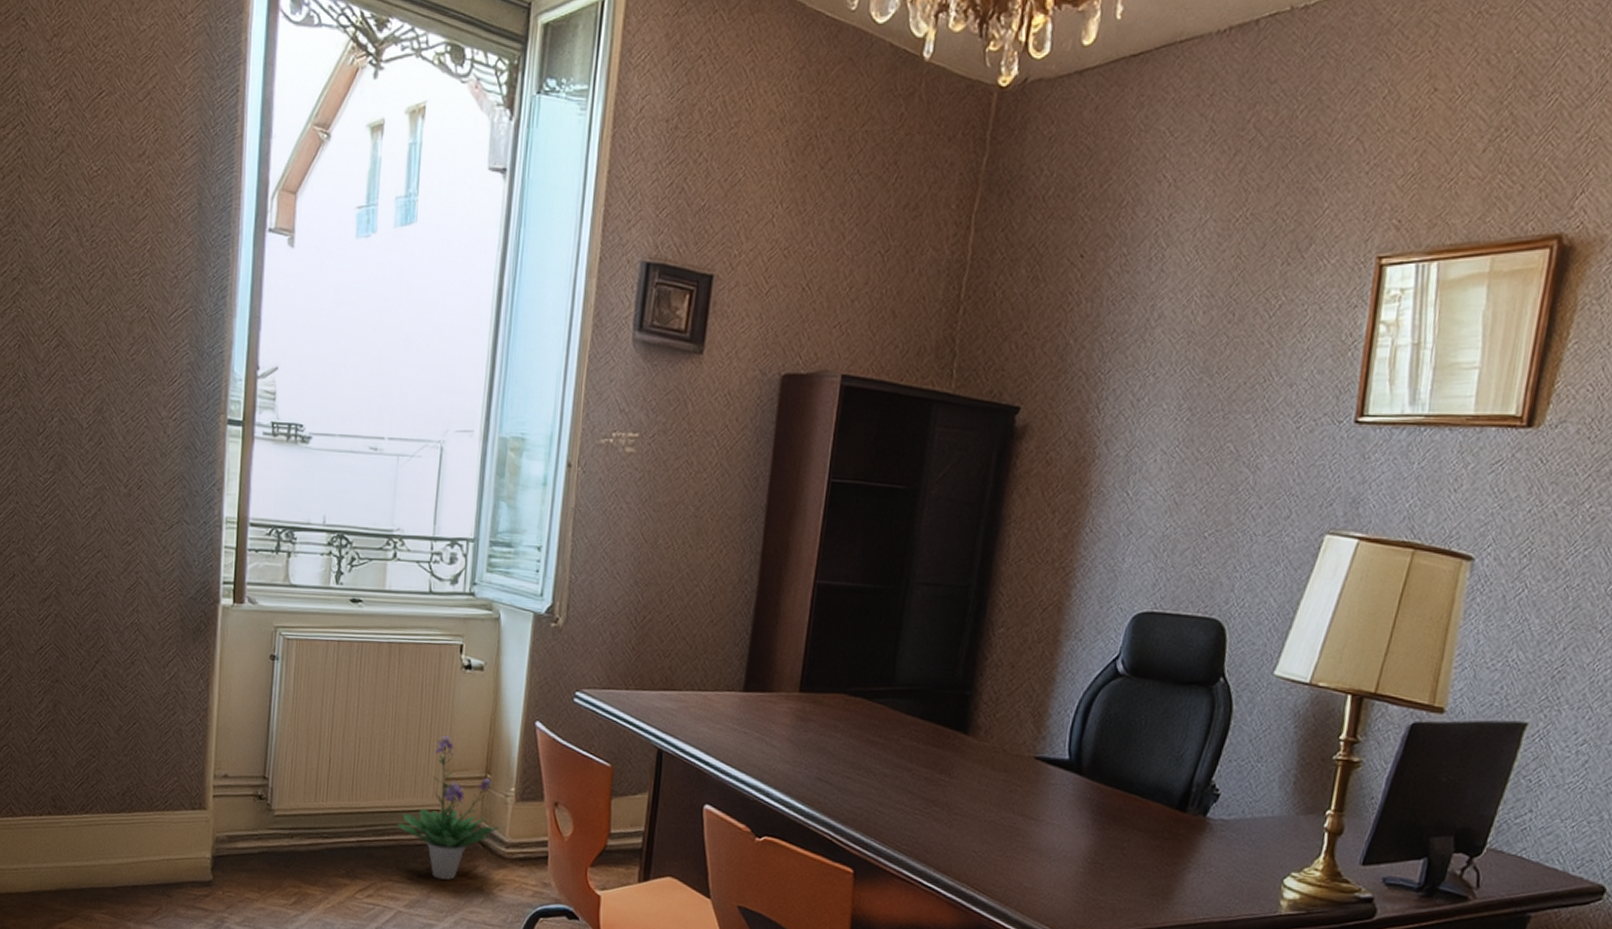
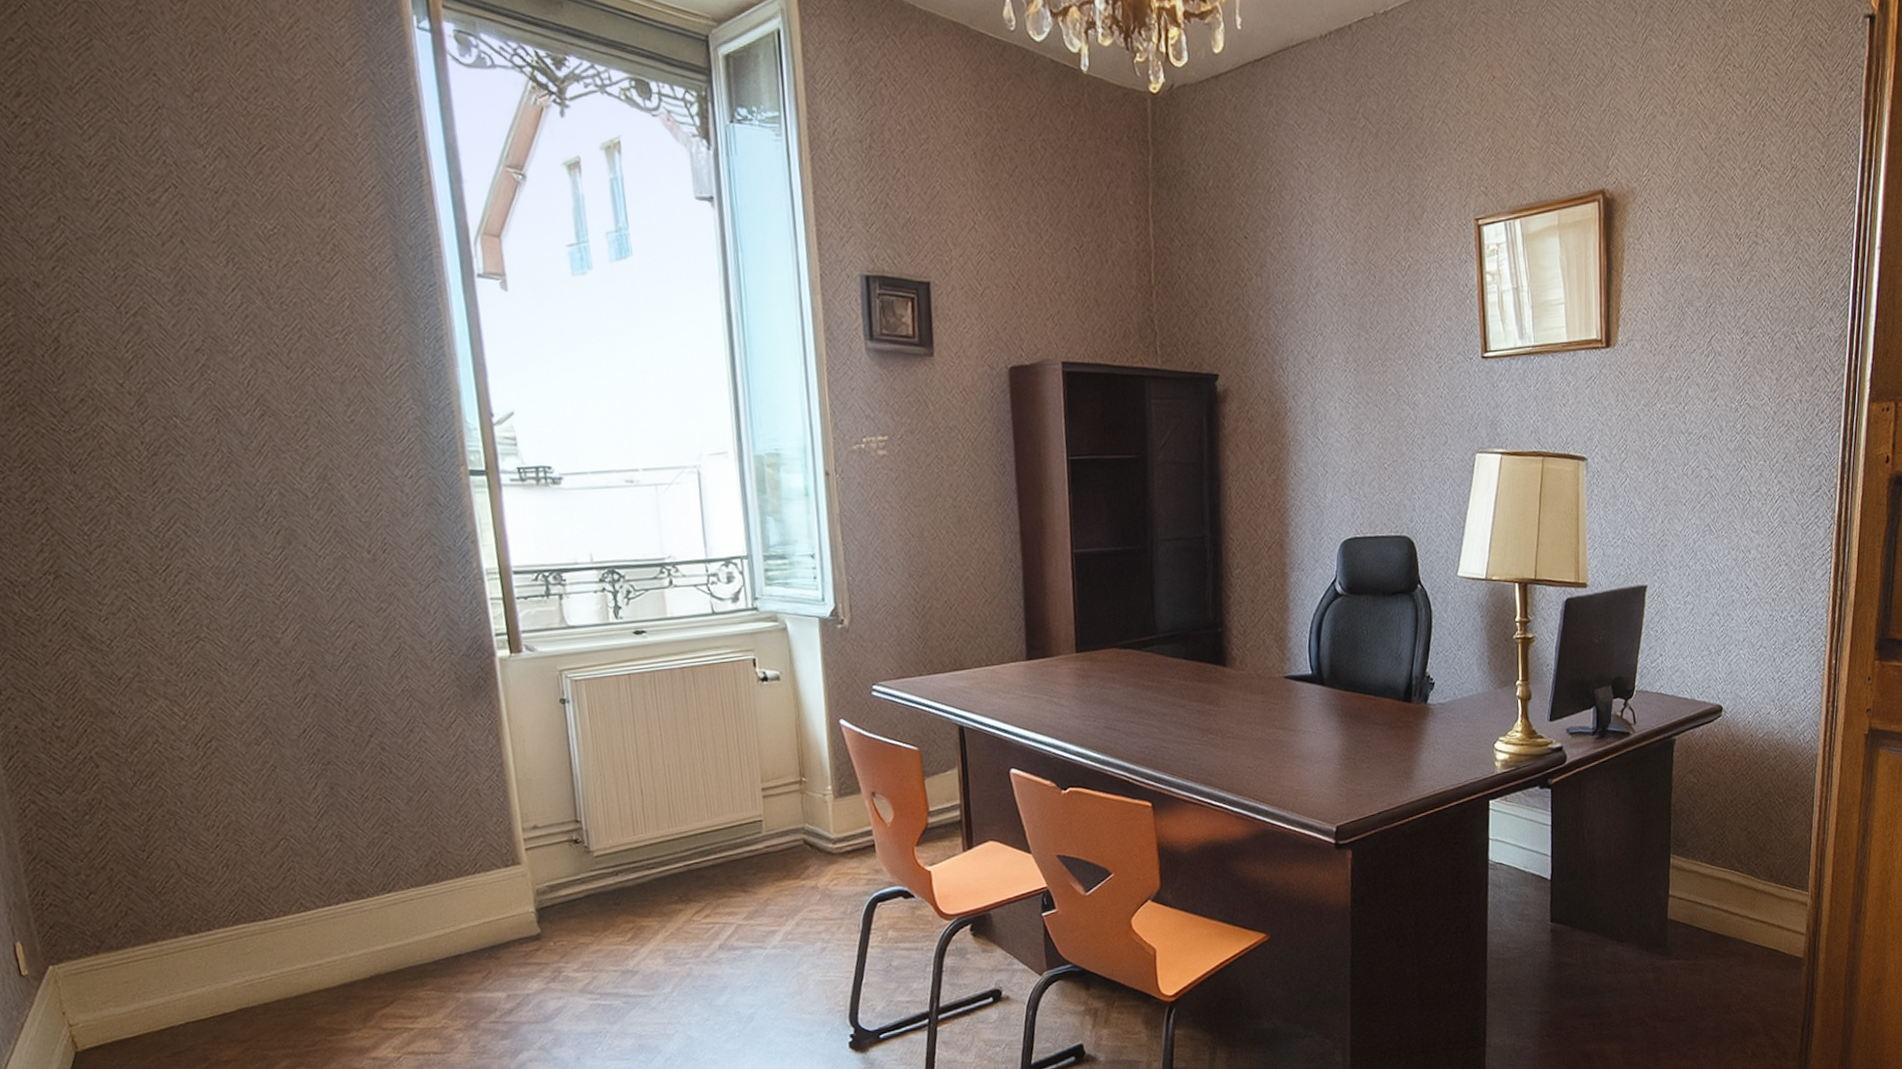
potted plant: present [397,735,500,881] -> none [721,747,824,886]

